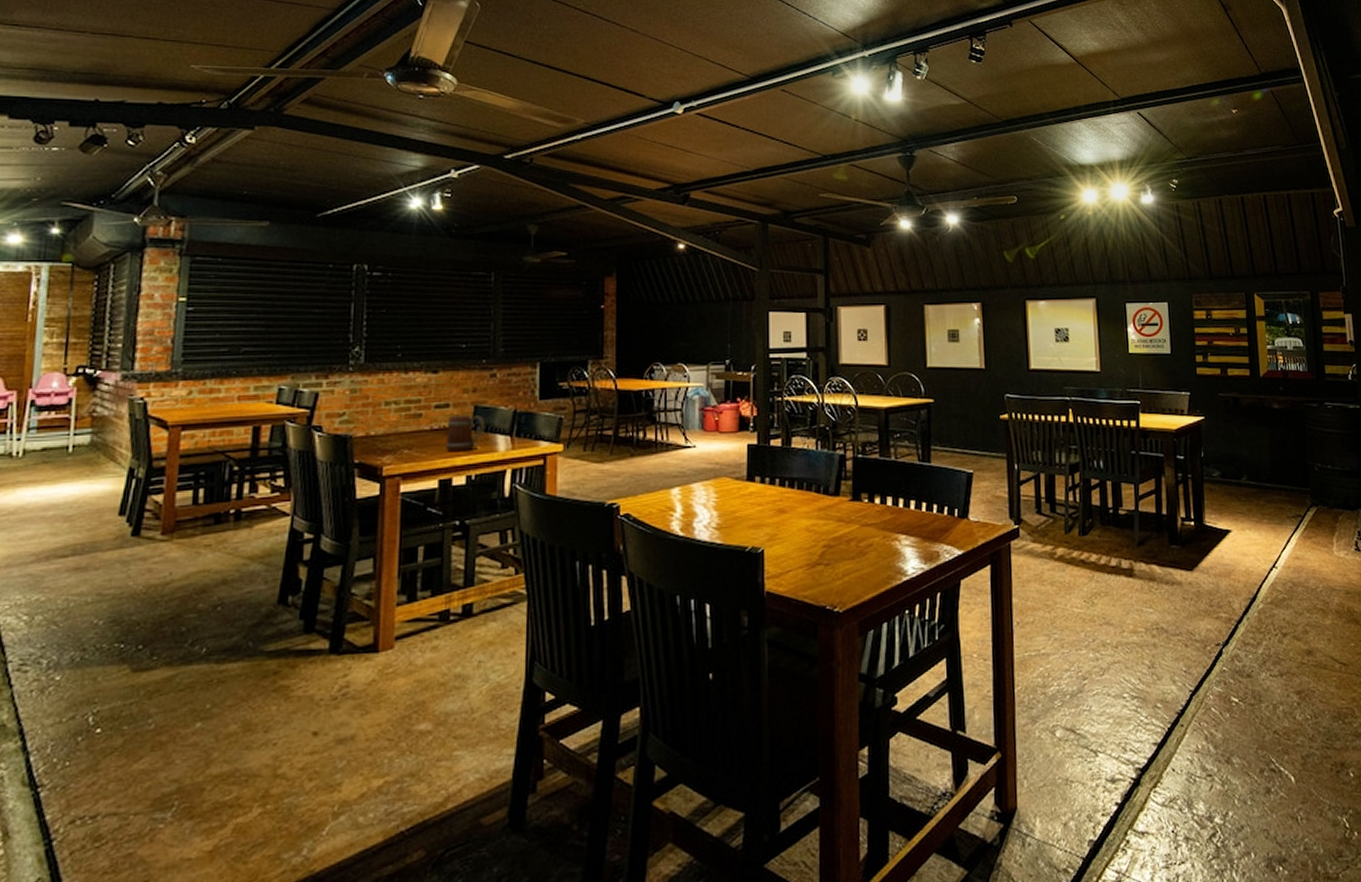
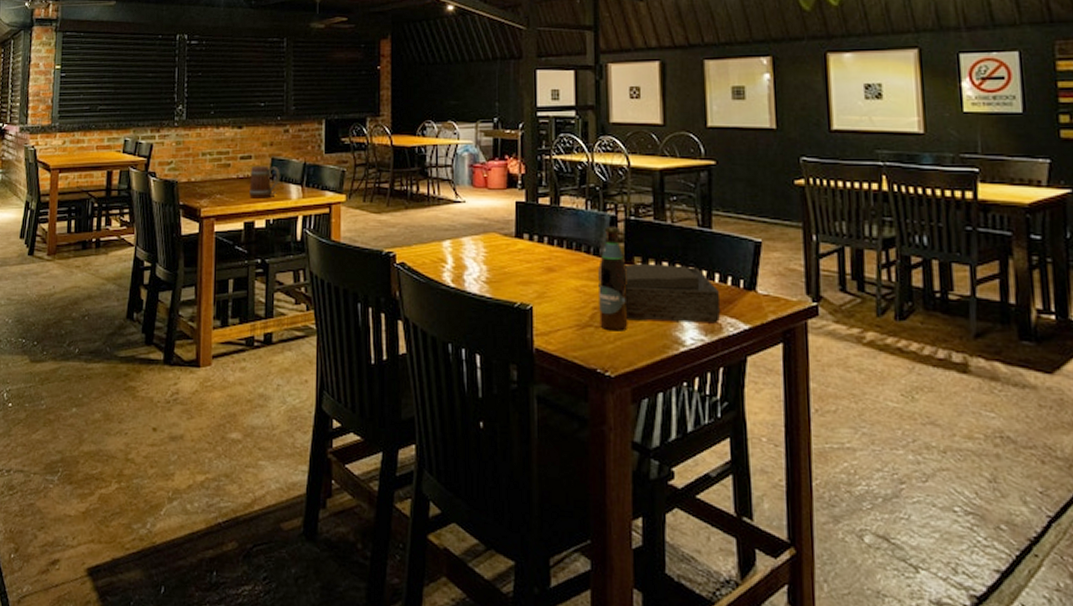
bottle: none [828,465,856,567] -> present [598,227,628,331]
napkin holder: none [828,498,939,555] -> present [598,263,721,324]

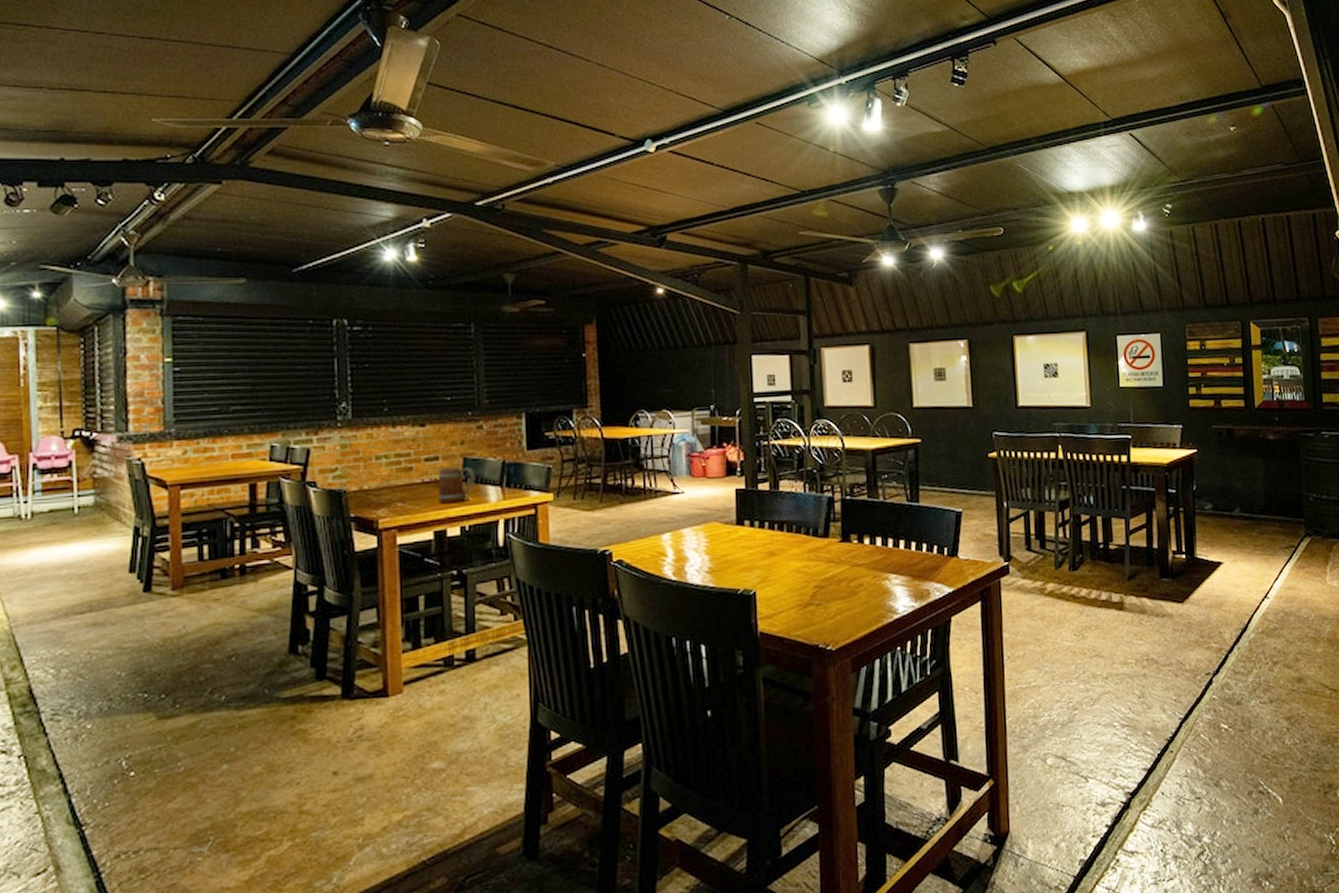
bottle: present [598,227,628,331] -> none [817,507,847,607]
napkin holder: present [598,263,721,324] -> none [817,539,929,595]

